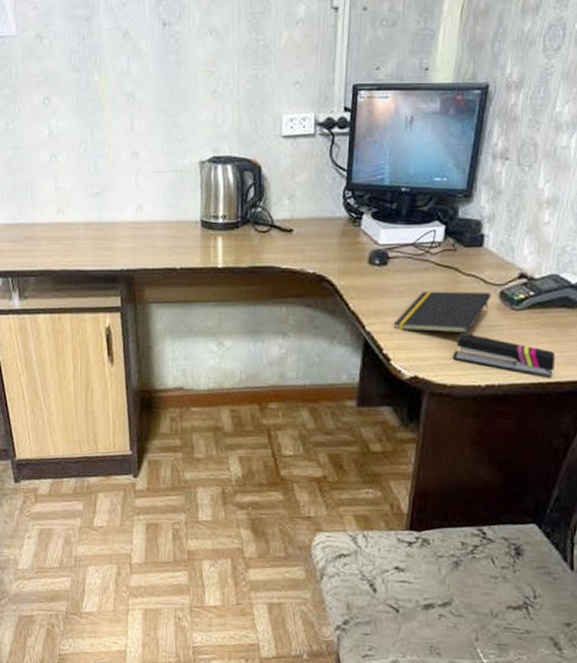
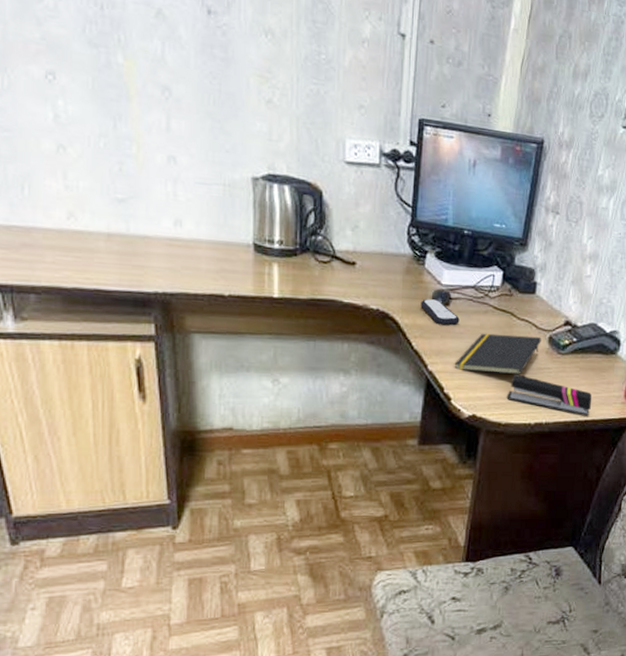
remote control: none [357,260,398,285] -> present [420,299,460,326]

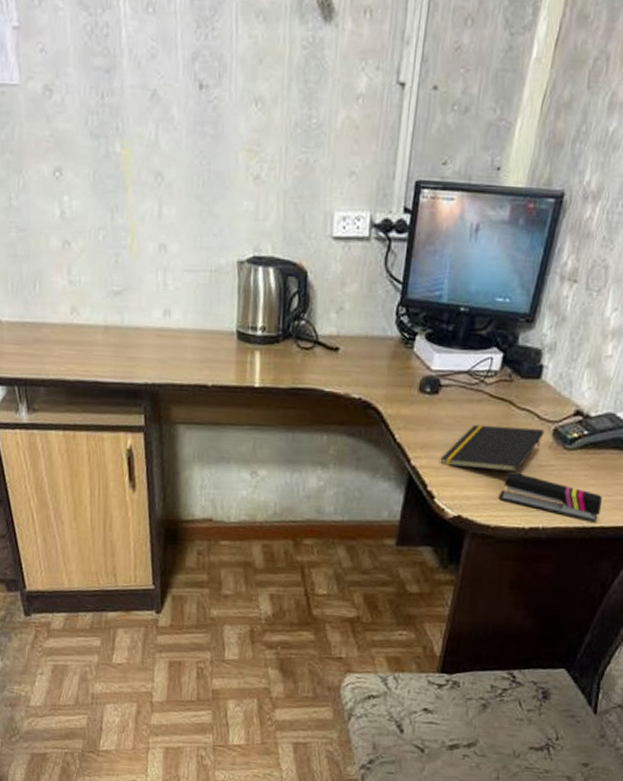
remote control: present [420,299,460,326] -> none [406,386,449,416]

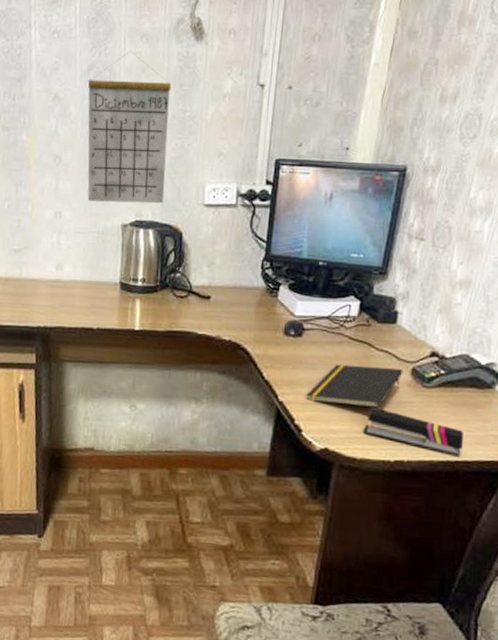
calendar: none [192,33,294,236] -> present [87,51,172,204]

